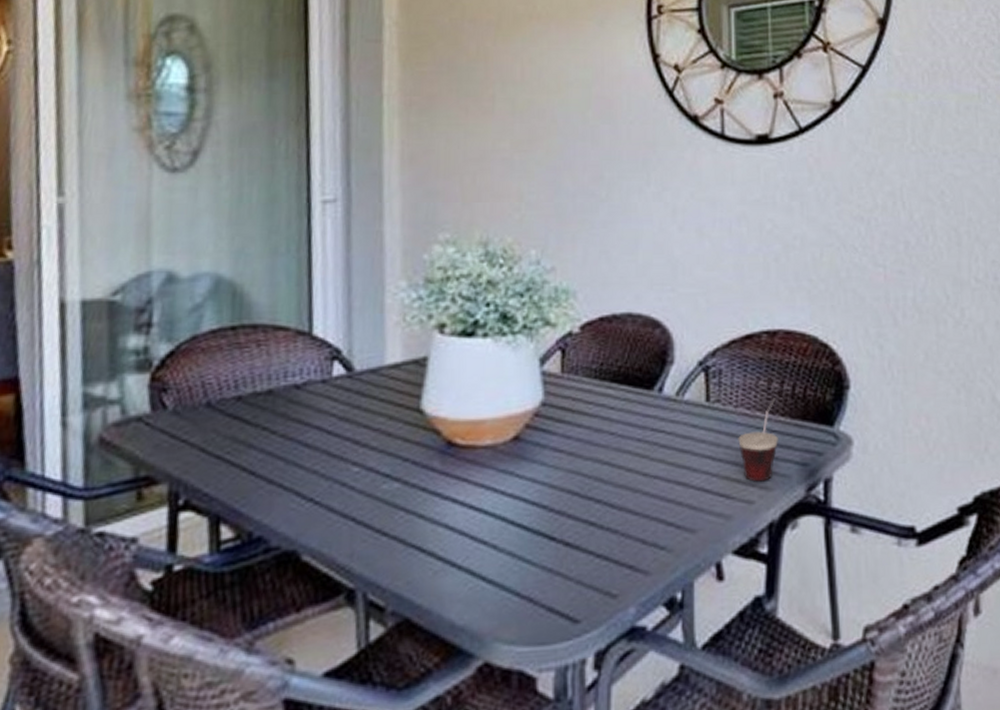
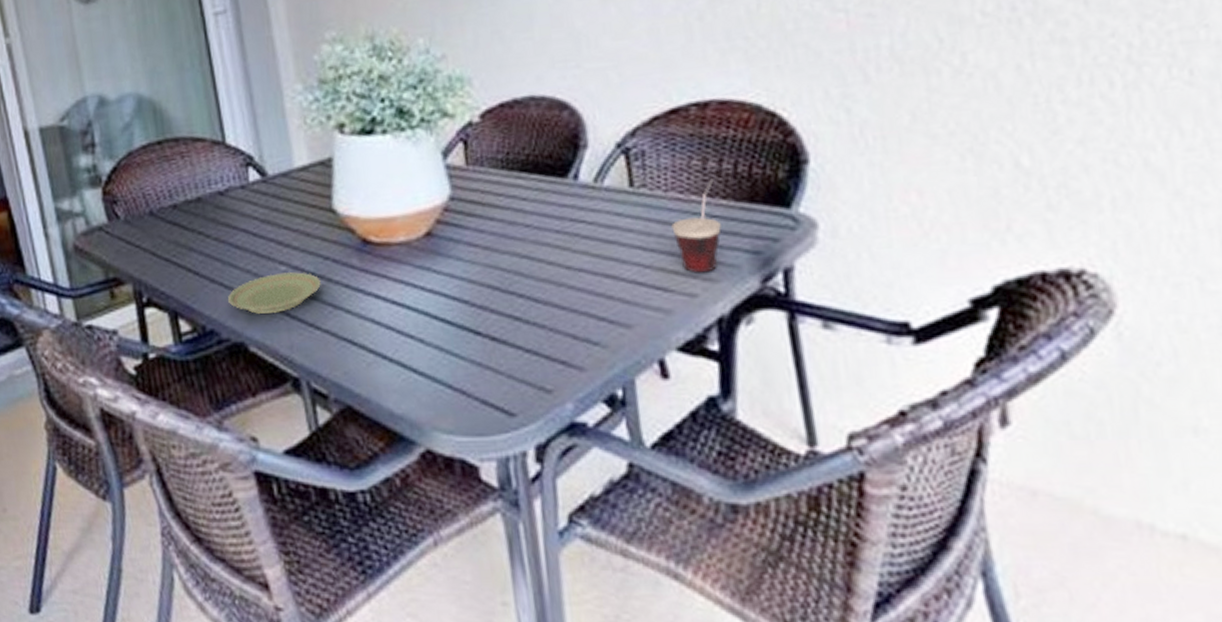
plate: none [286,473,396,519] -> present [228,272,321,314]

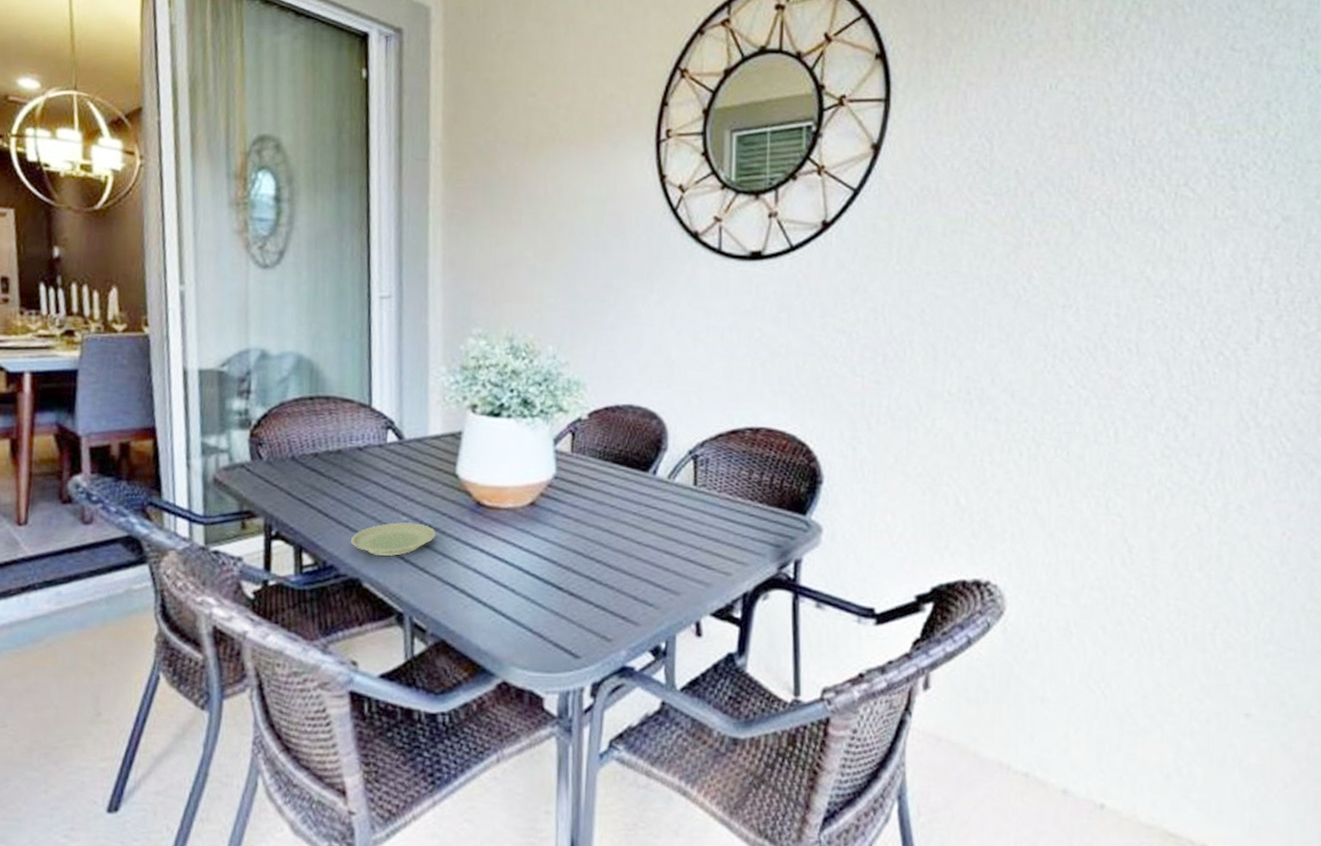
cup: present [671,178,721,273] -> none [720,486,756,558]

